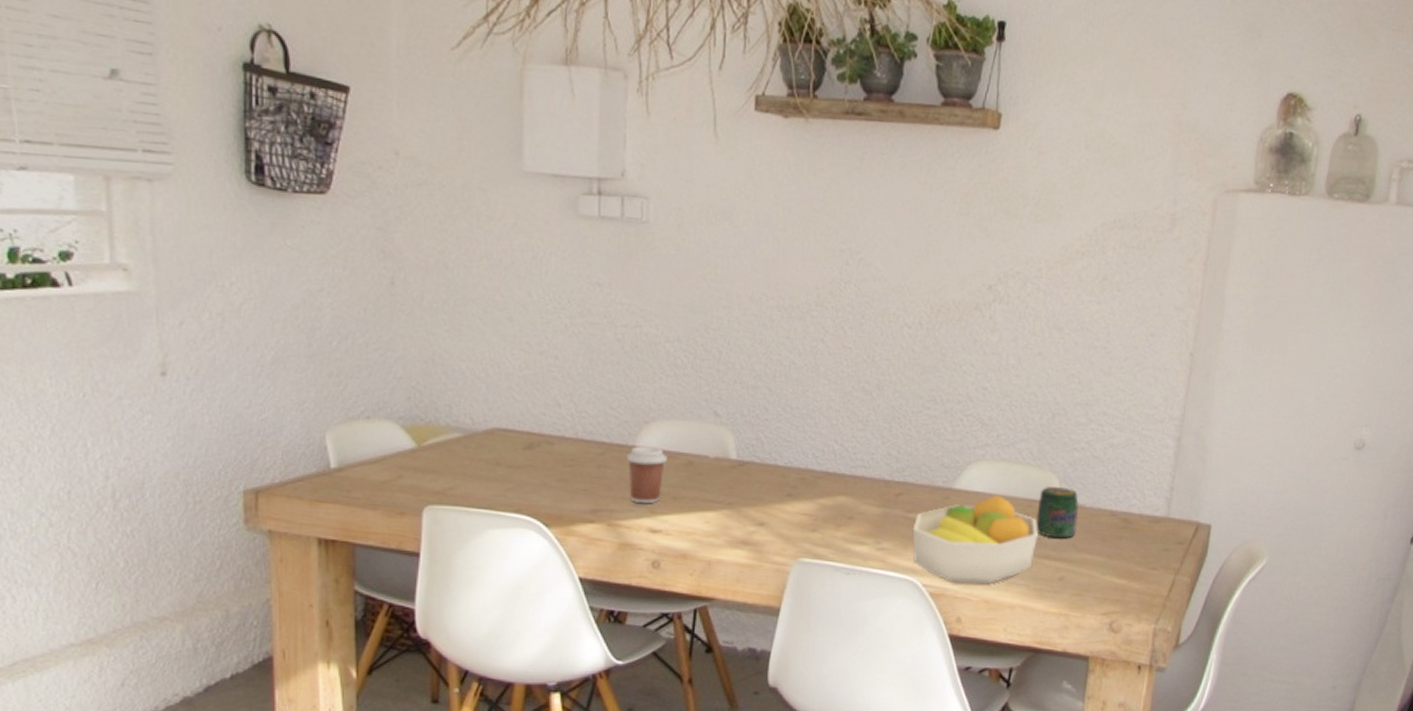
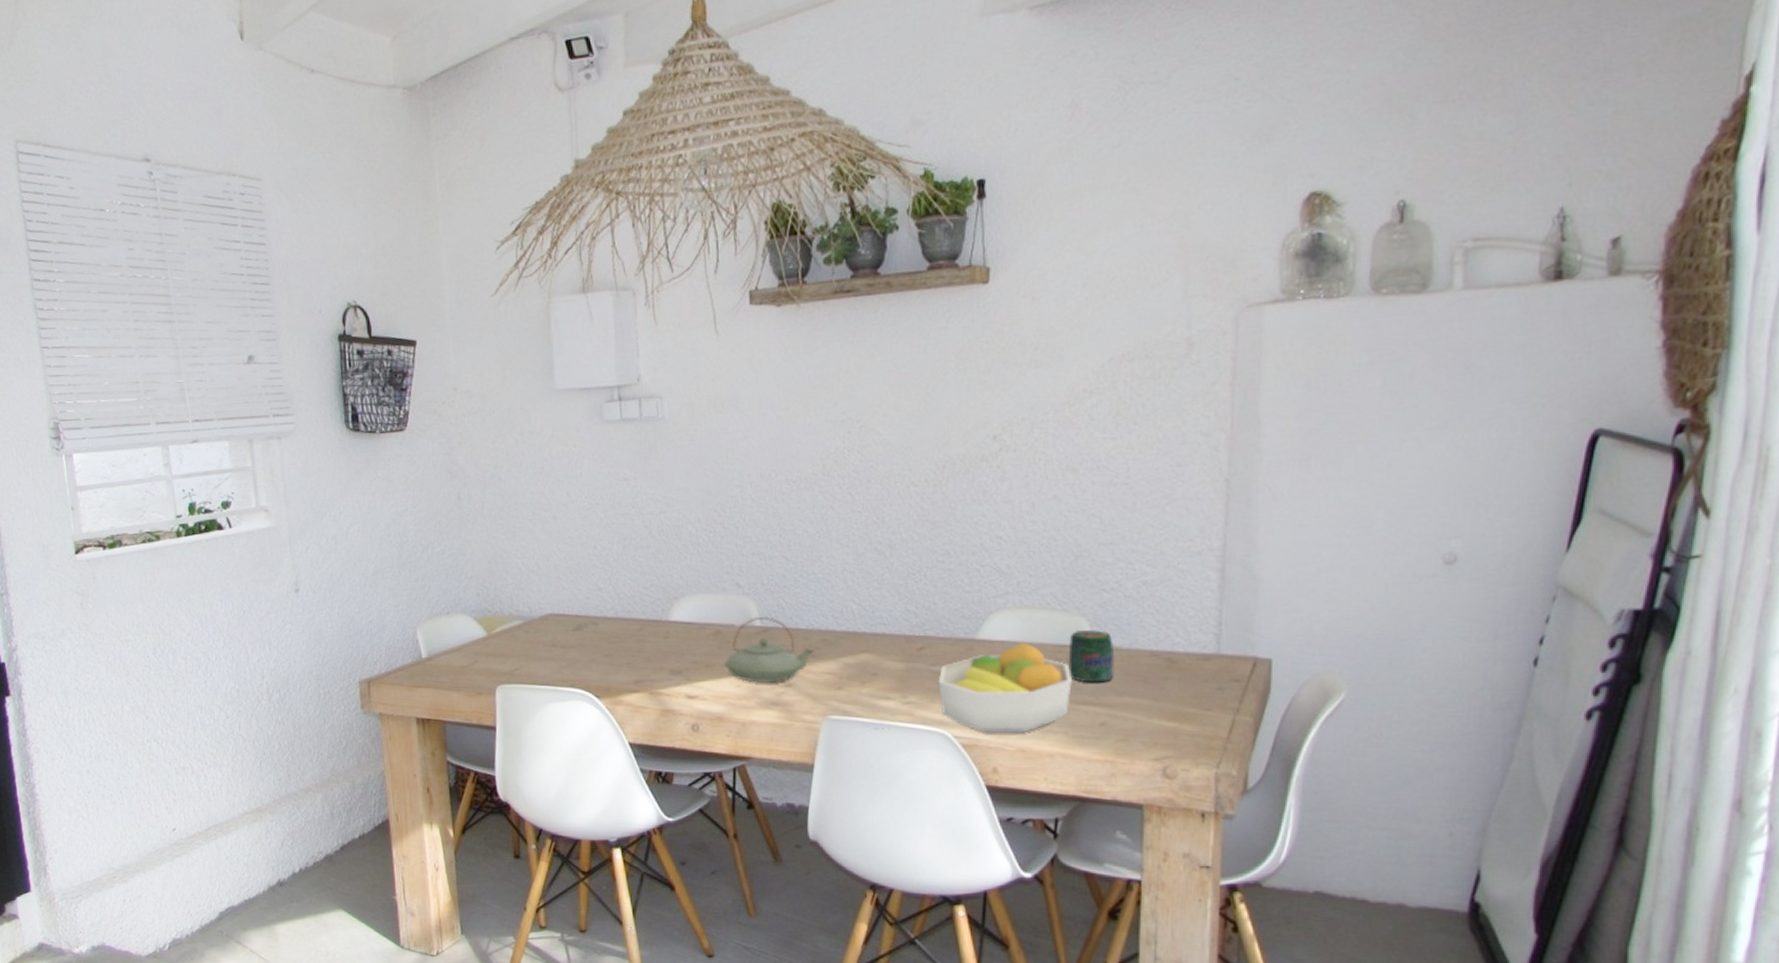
coffee cup: present [627,446,667,504] -> none [662,620,698,673]
teapot: none [695,449,791,521] -> present [725,616,814,683]

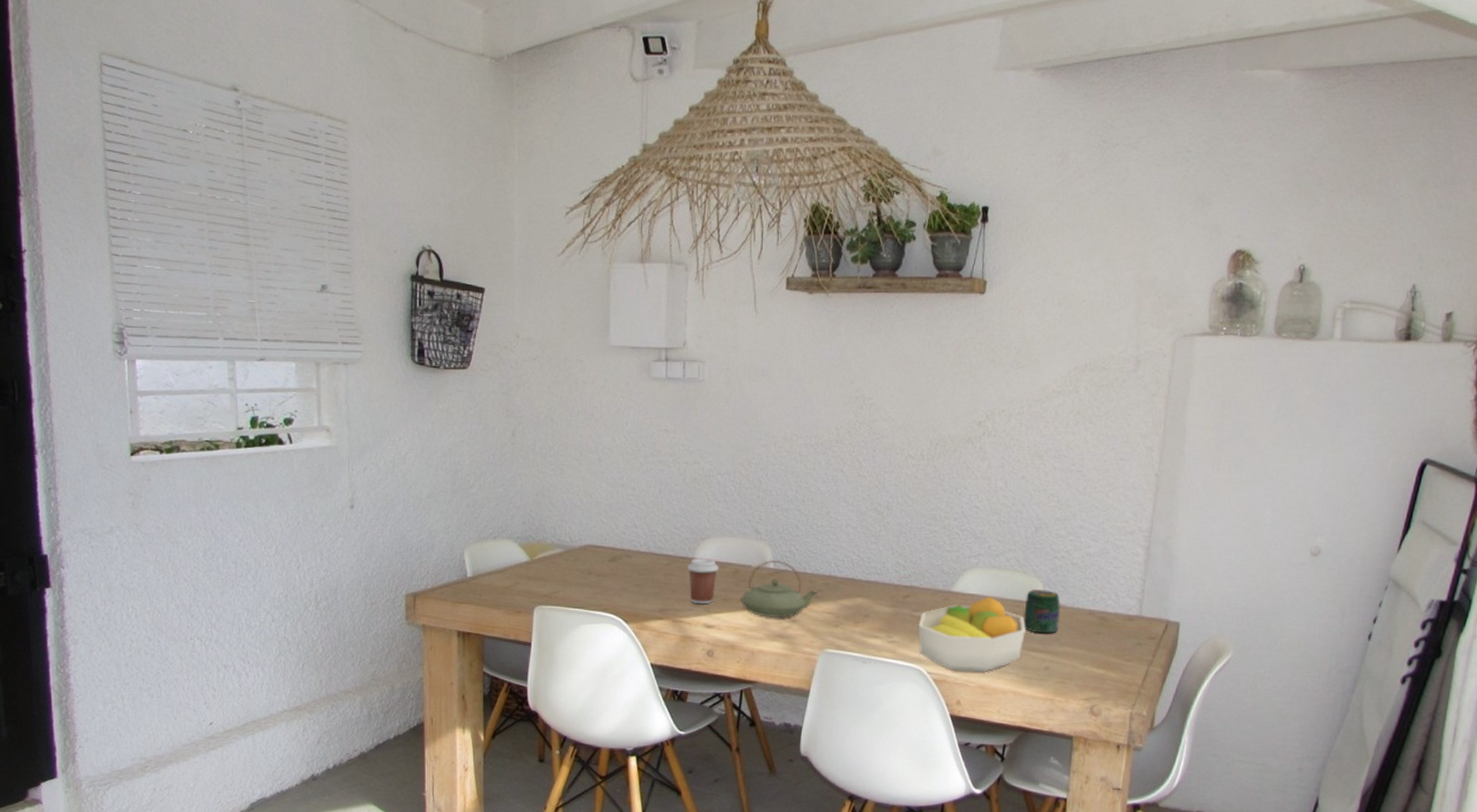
coffee cup: none [662,620,698,673] -> present [688,558,719,605]

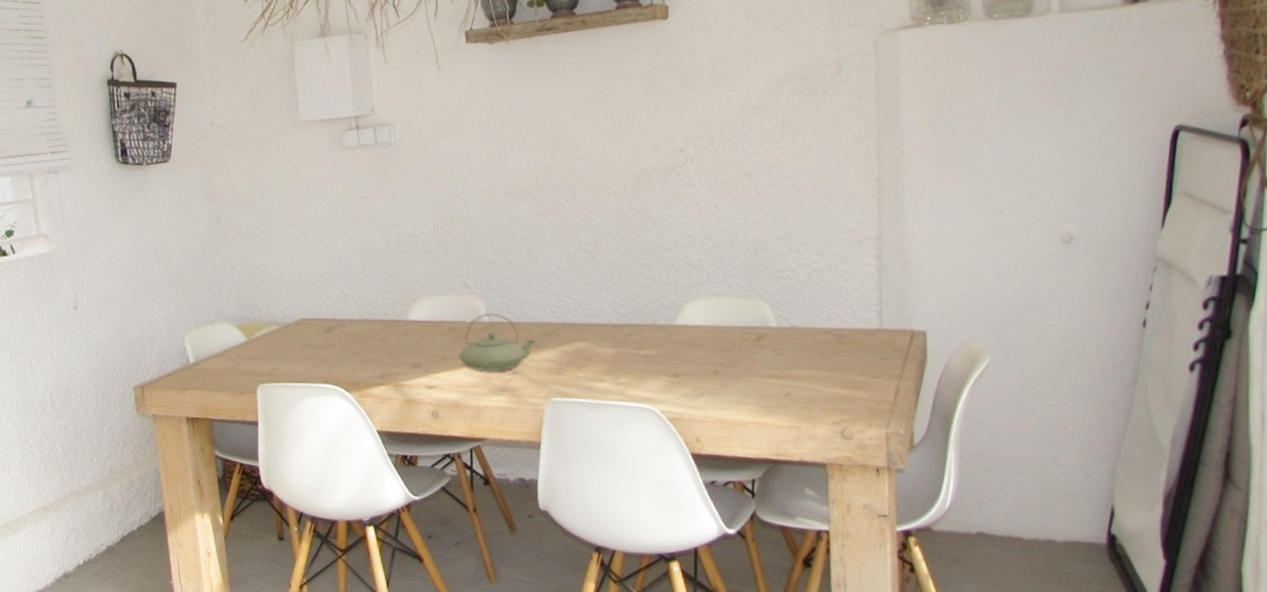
coffee cup: present [688,558,719,605] -> none [402,319,433,366]
fruit bowl: present [918,596,1026,673] -> none [644,326,759,407]
jar: present [1023,588,1061,634] -> none [754,312,795,359]

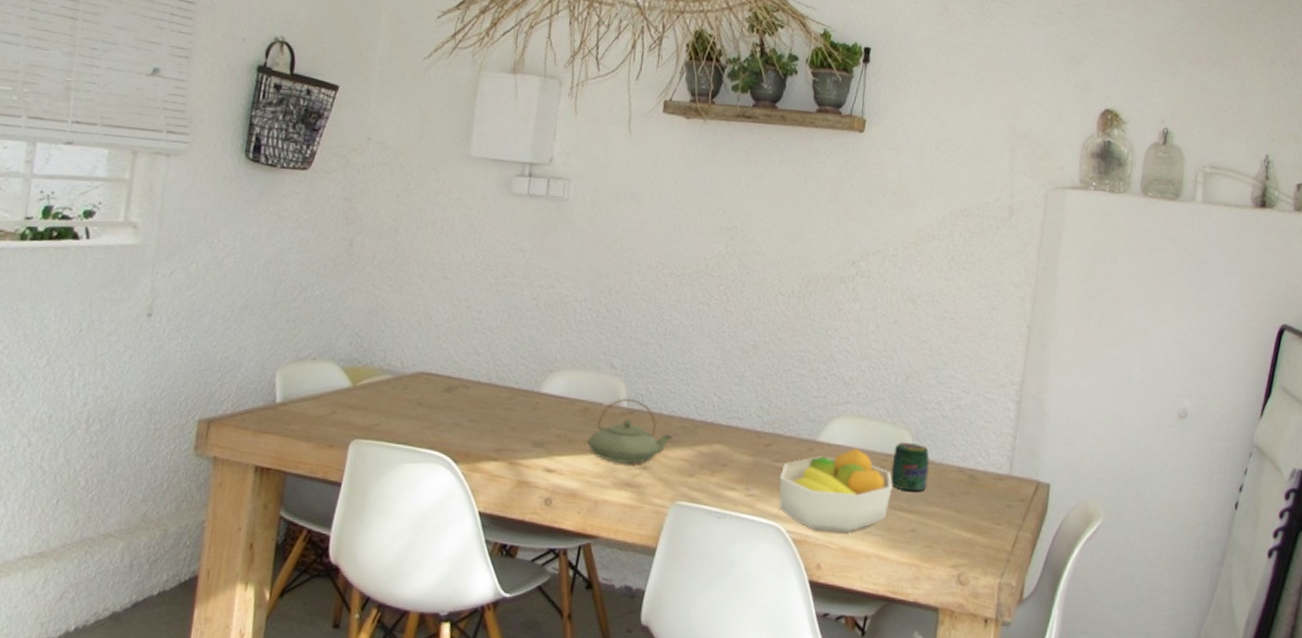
fruit bowl: none [644,326,759,407] -> present [779,448,893,533]
jar: none [754,312,795,359] -> present [890,441,930,492]

